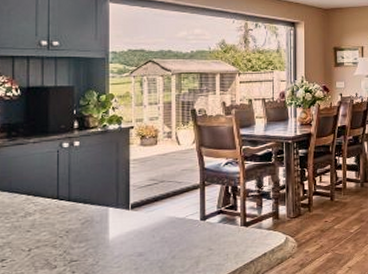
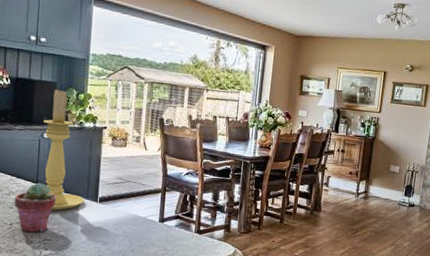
potted succulent: none [32,198,82,256] -> present [14,183,57,233]
candle holder: none [62,92,115,226] -> present [44,88,85,210]

